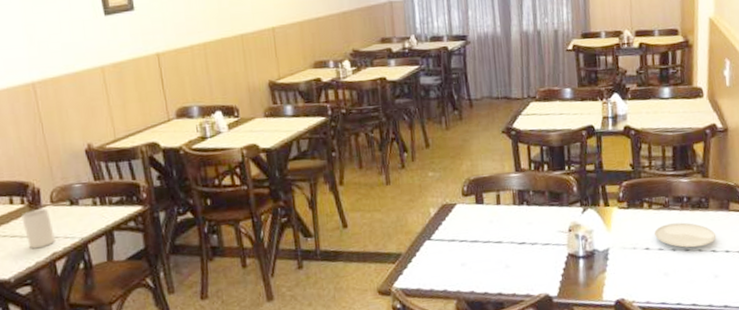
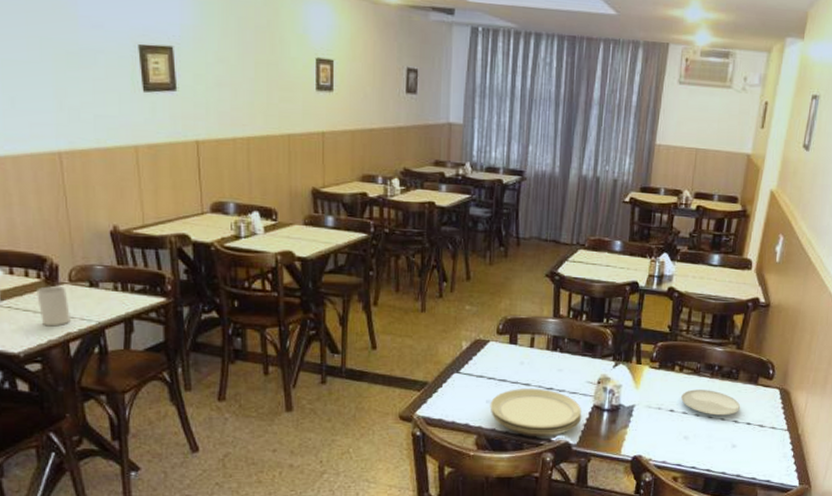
plate: none [465,244,559,294] -> present [490,388,582,437]

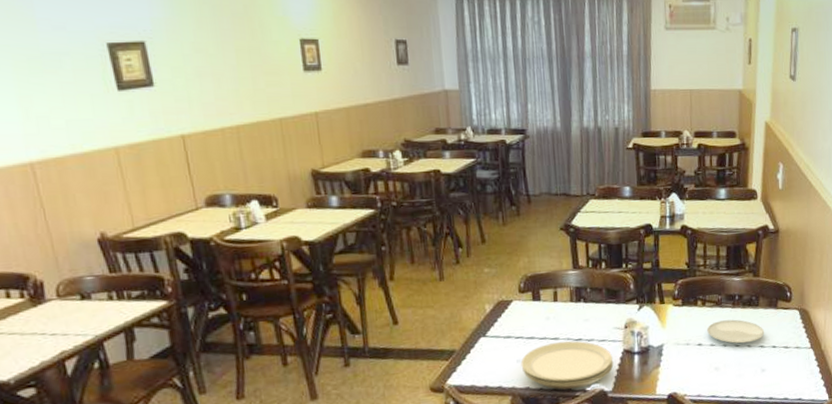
cup: present [37,286,71,327] -> none [21,303,64,348]

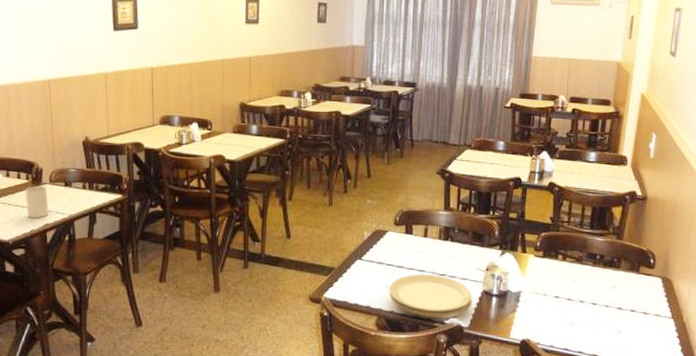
cup: none [21,303,64,348] -> present [25,186,49,219]
plate: present [707,319,765,344] -> none [565,277,624,303]

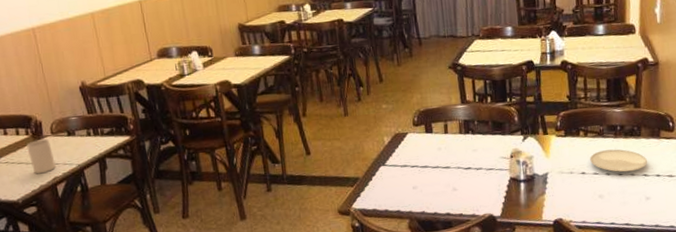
plate: present [388,274,473,320] -> none [416,169,502,214]
plate: none [565,277,624,303] -> present [590,149,648,172]

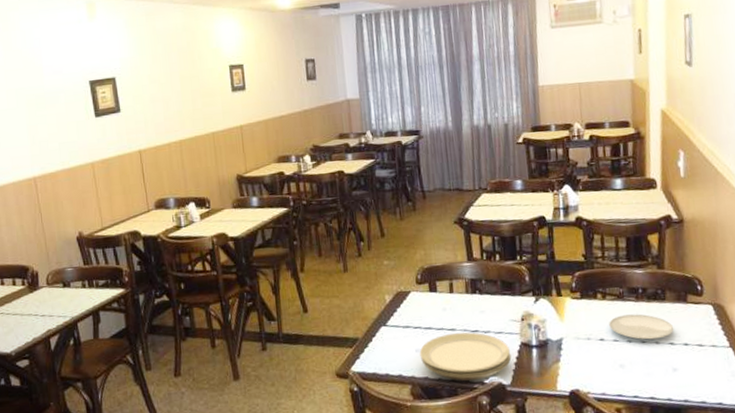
cup: present [26,139,56,174] -> none [22,290,50,326]
plate: none [416,169,502,214] -> present [419,332,512,381]

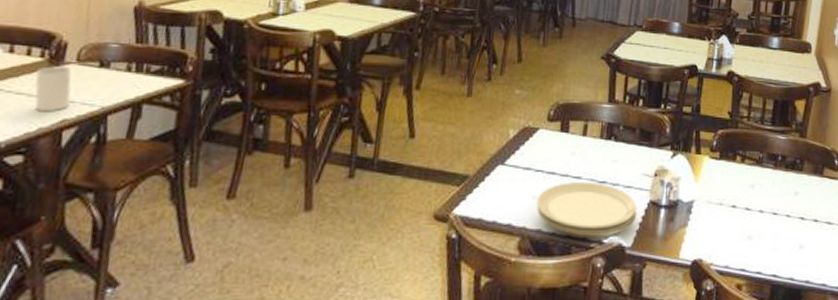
cup: none [22,290,50,326] -> present [34,66,72,112]
plate: present [609,314,674,340] -> none [744,182,807,212]

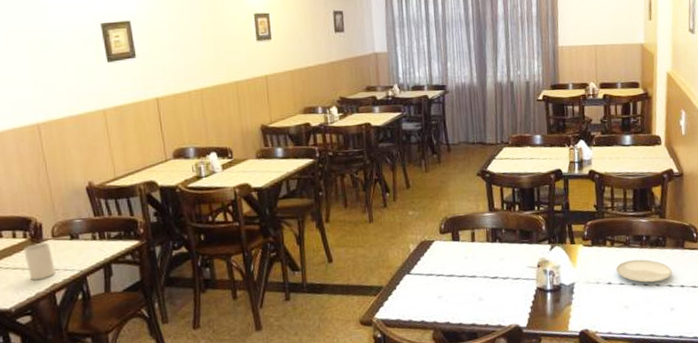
plate: present [536,181,637,239] -> none [441,278,528,325]
plate: none [744,182,807,212] -> present [616,259,673,283]

